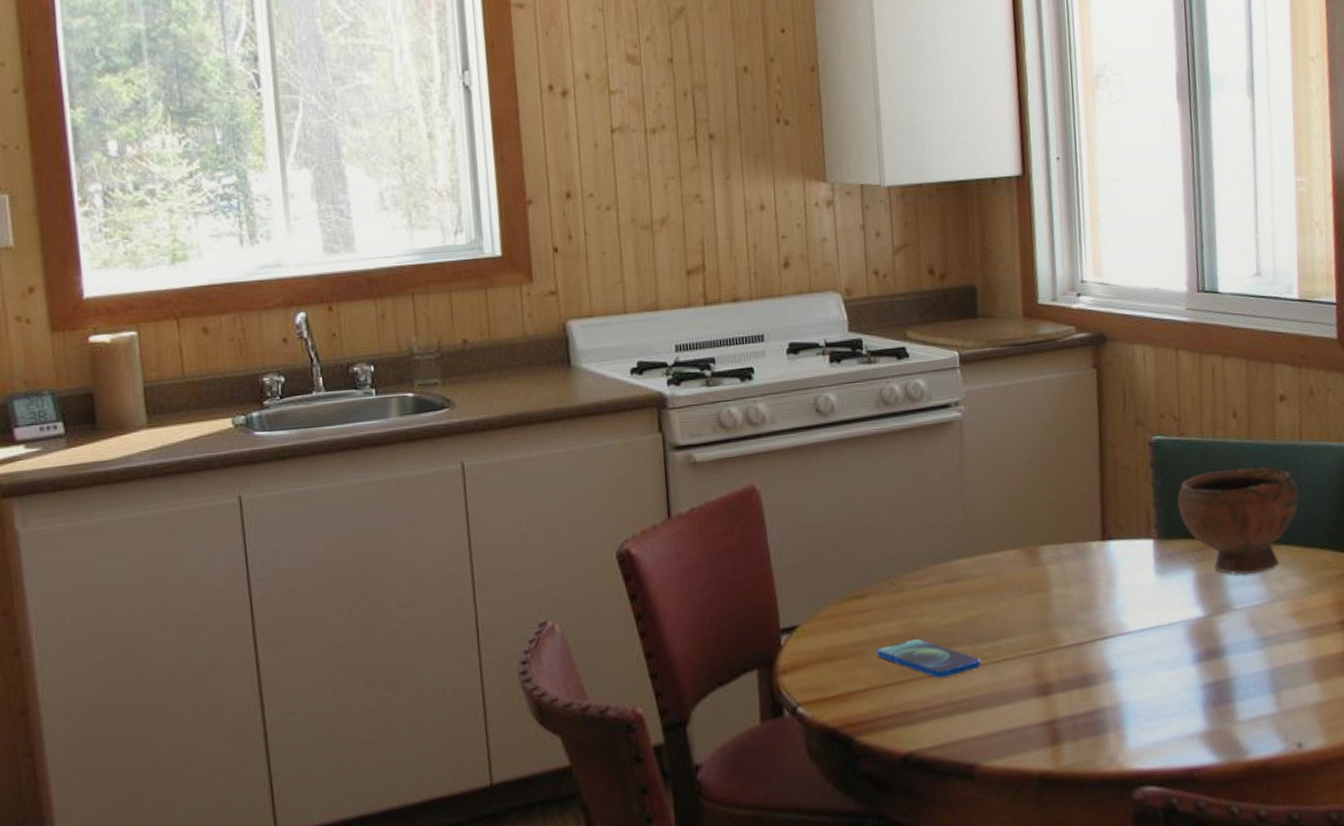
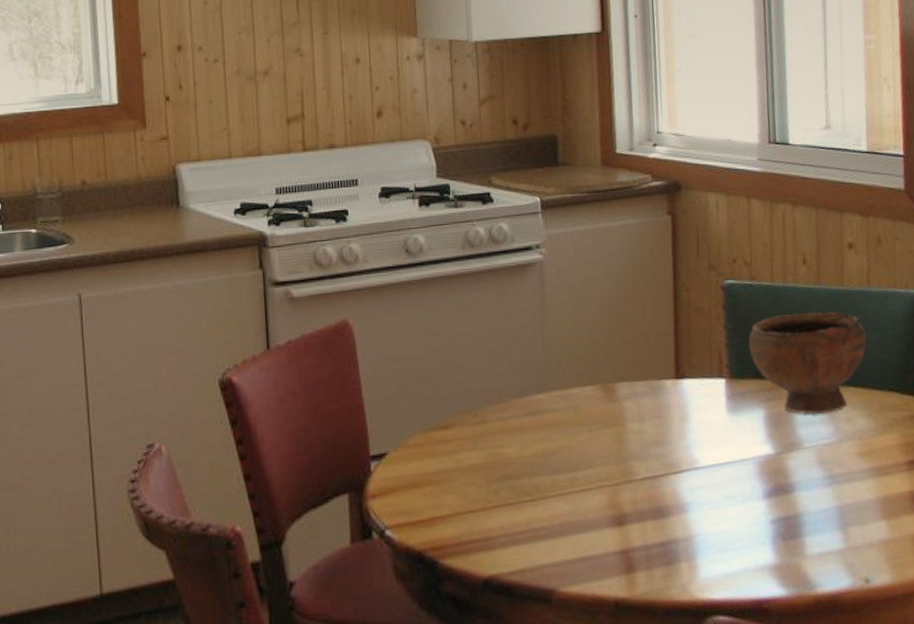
smartphone: present [877,638,981,678] -> none [461,468,559,506]

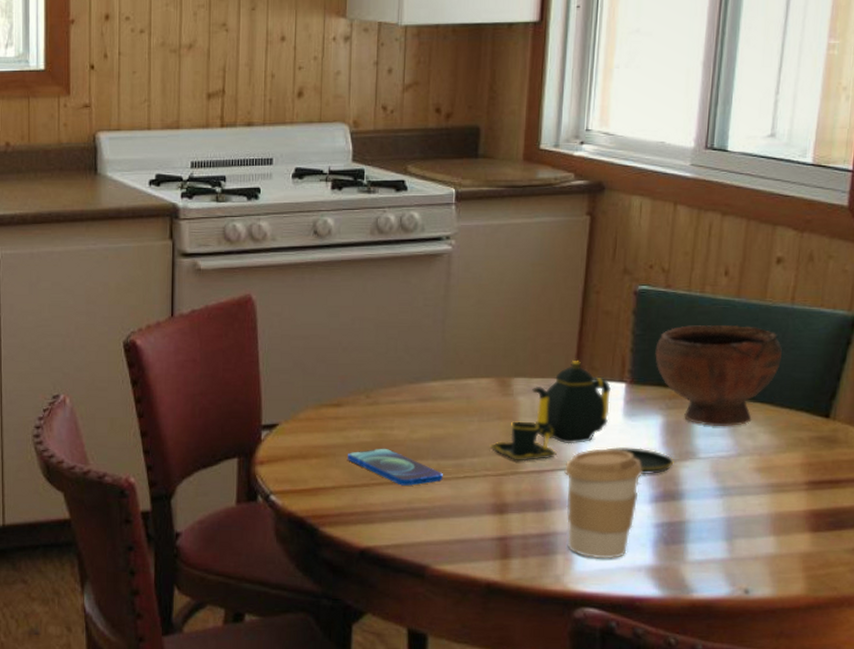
smartphone: none [461,468,559,506] -> present [348,448,443,486]
teapot: none [602,360,781,471] -> present [490,361,674,475]
coffee cup: none [677,446,752,563] -> present [564,448,643,559]

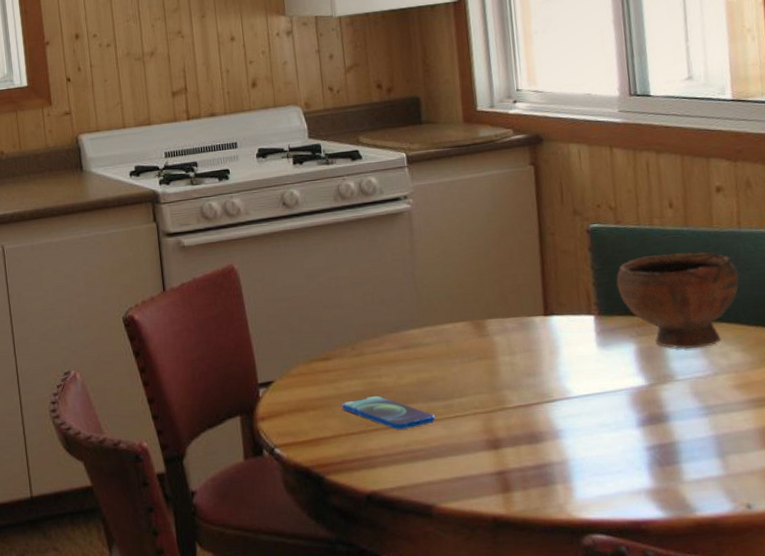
teapot: present [490,361,674,475] -> none [475,298,654,401]
coffee cup: present [564,448,643,559] -> none [549,378,626,486]

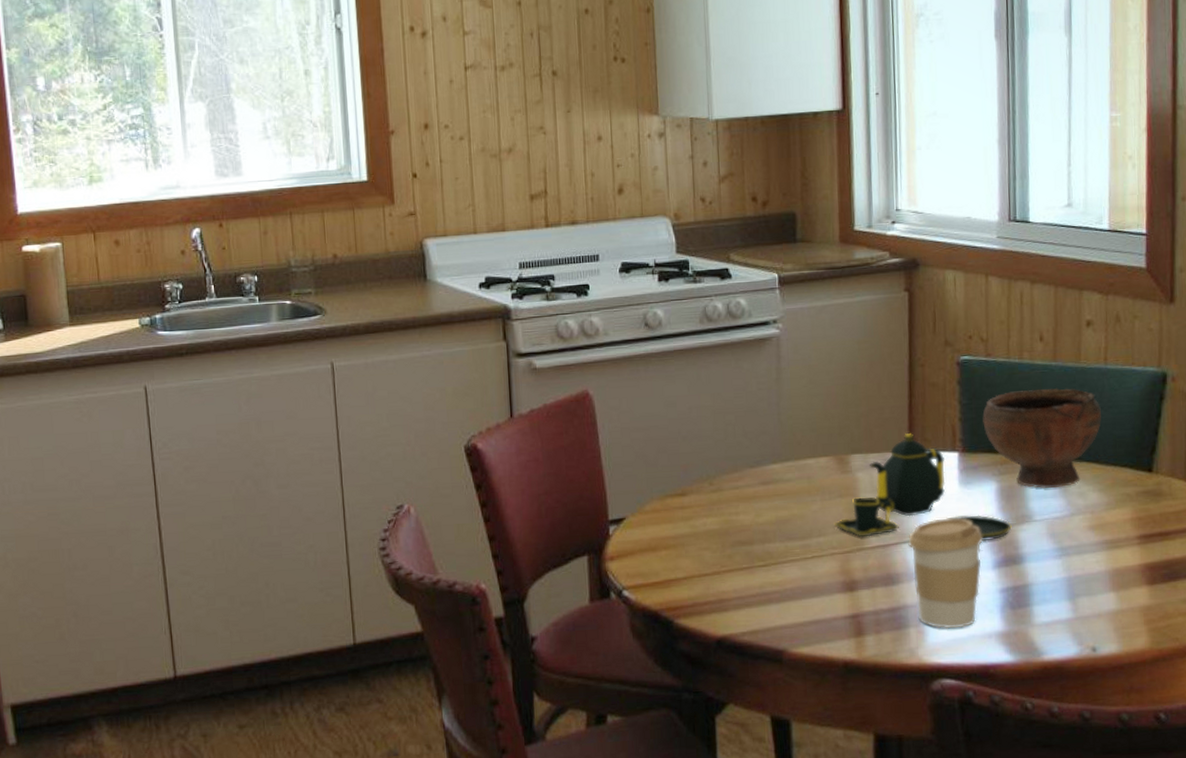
smartphone: present [342,395,435,430] -> none [696,534,792,571]
teapot: none [475,298,654,401] -> present [835,433,1012,542]
coffee cup: none [549,378,626,486] -> present [908,517,983,629]

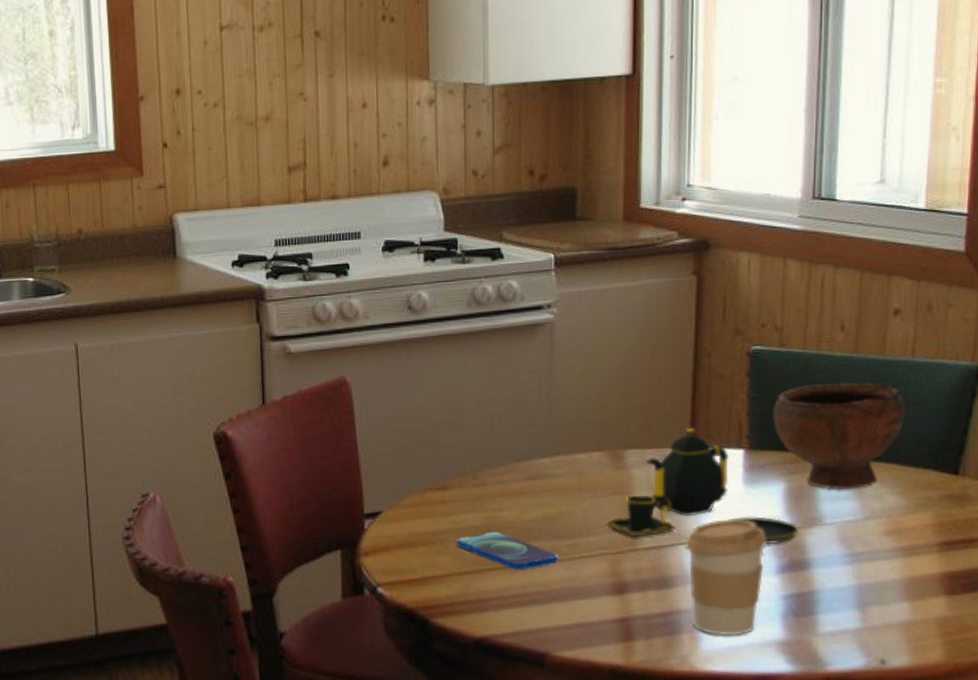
smartphone: none [696,534,792,571] -> present [457,531,558,570]

